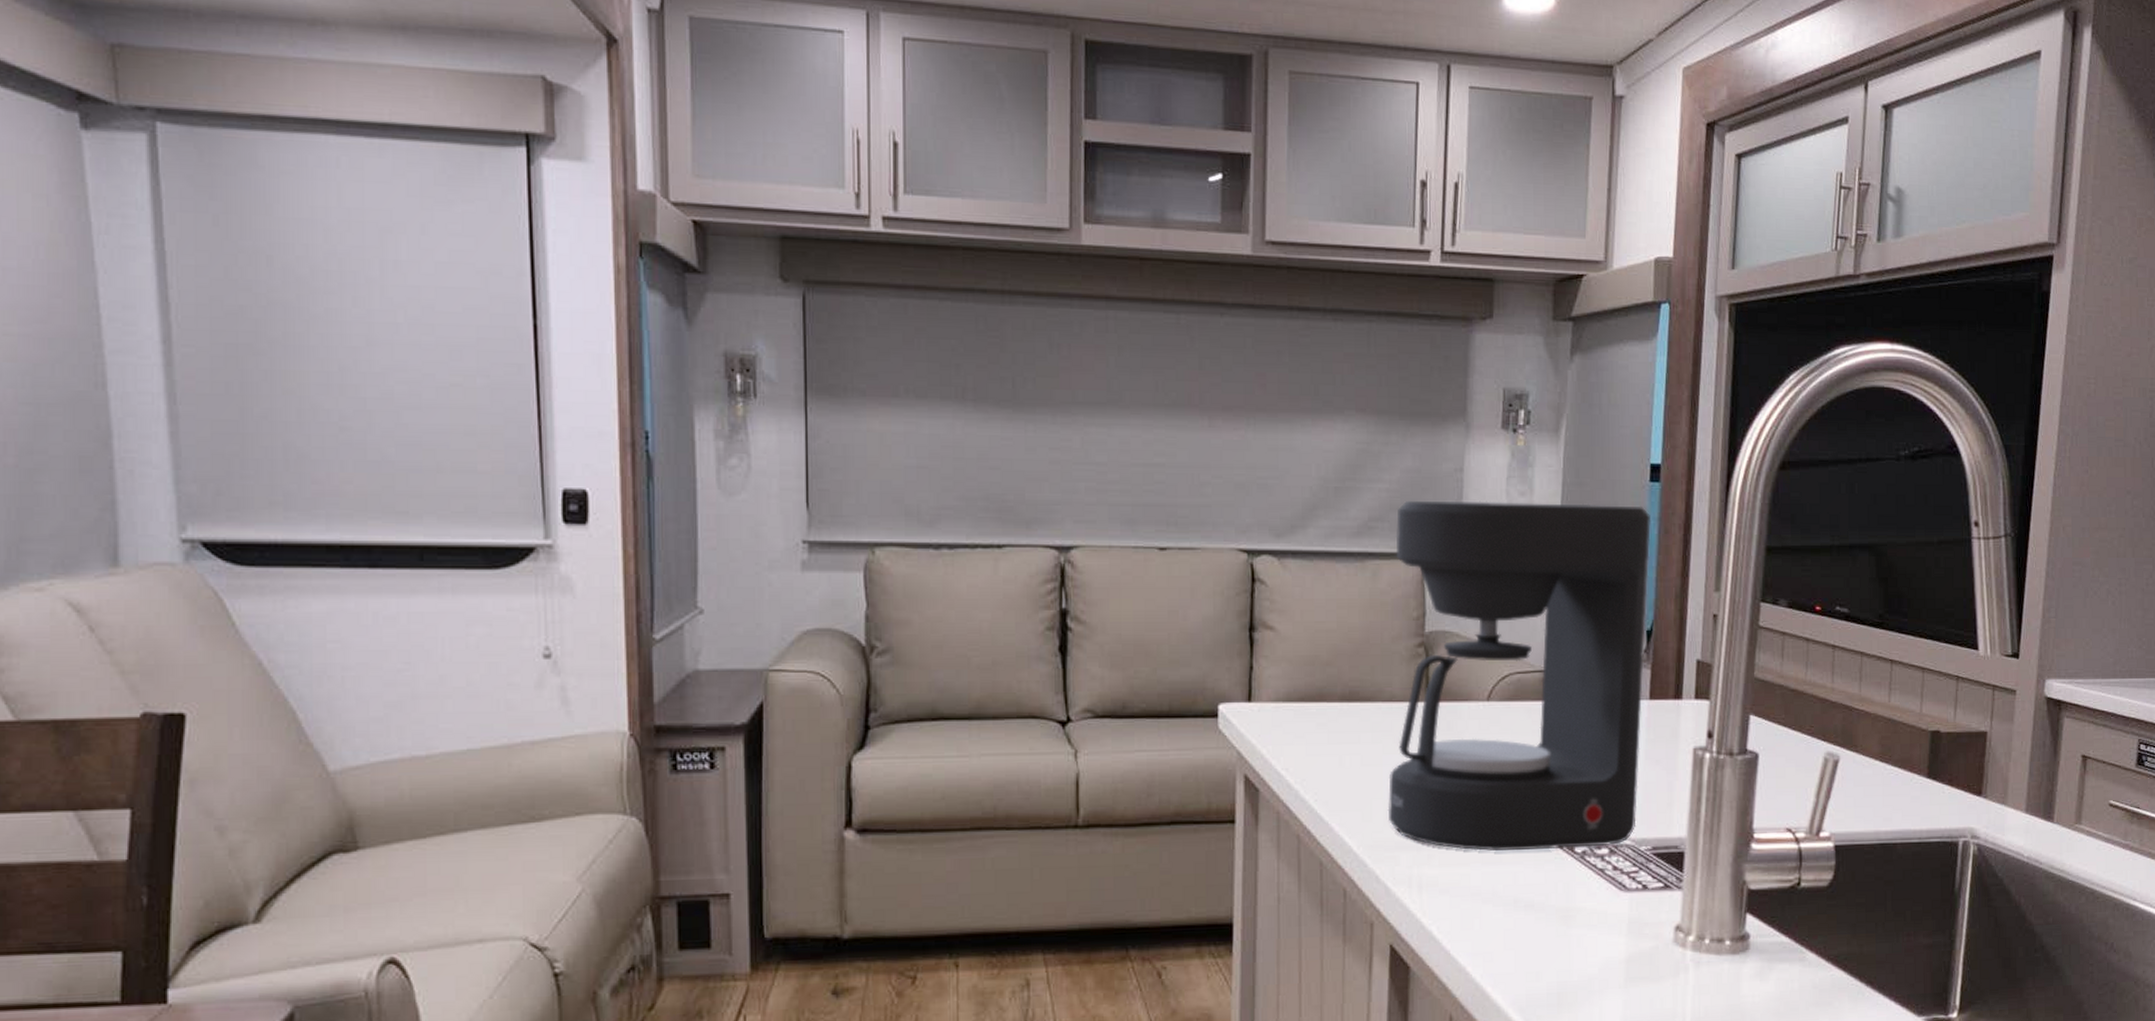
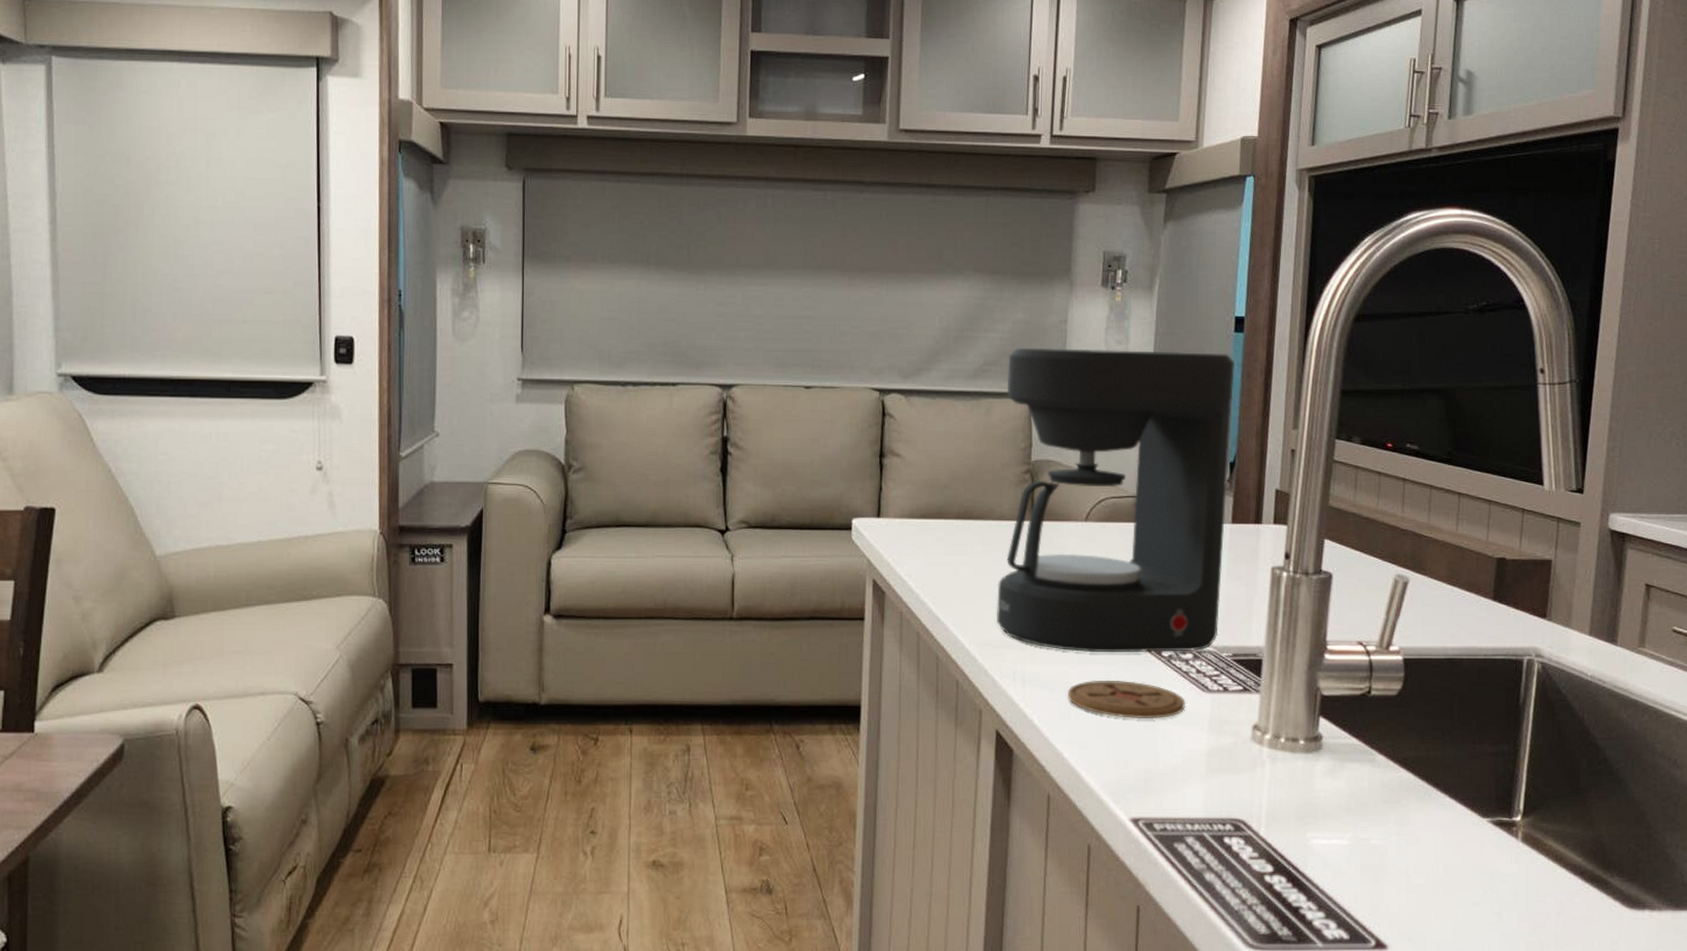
coaster: none [1471,881,1601,925] -> present [1068,680,1185,719]

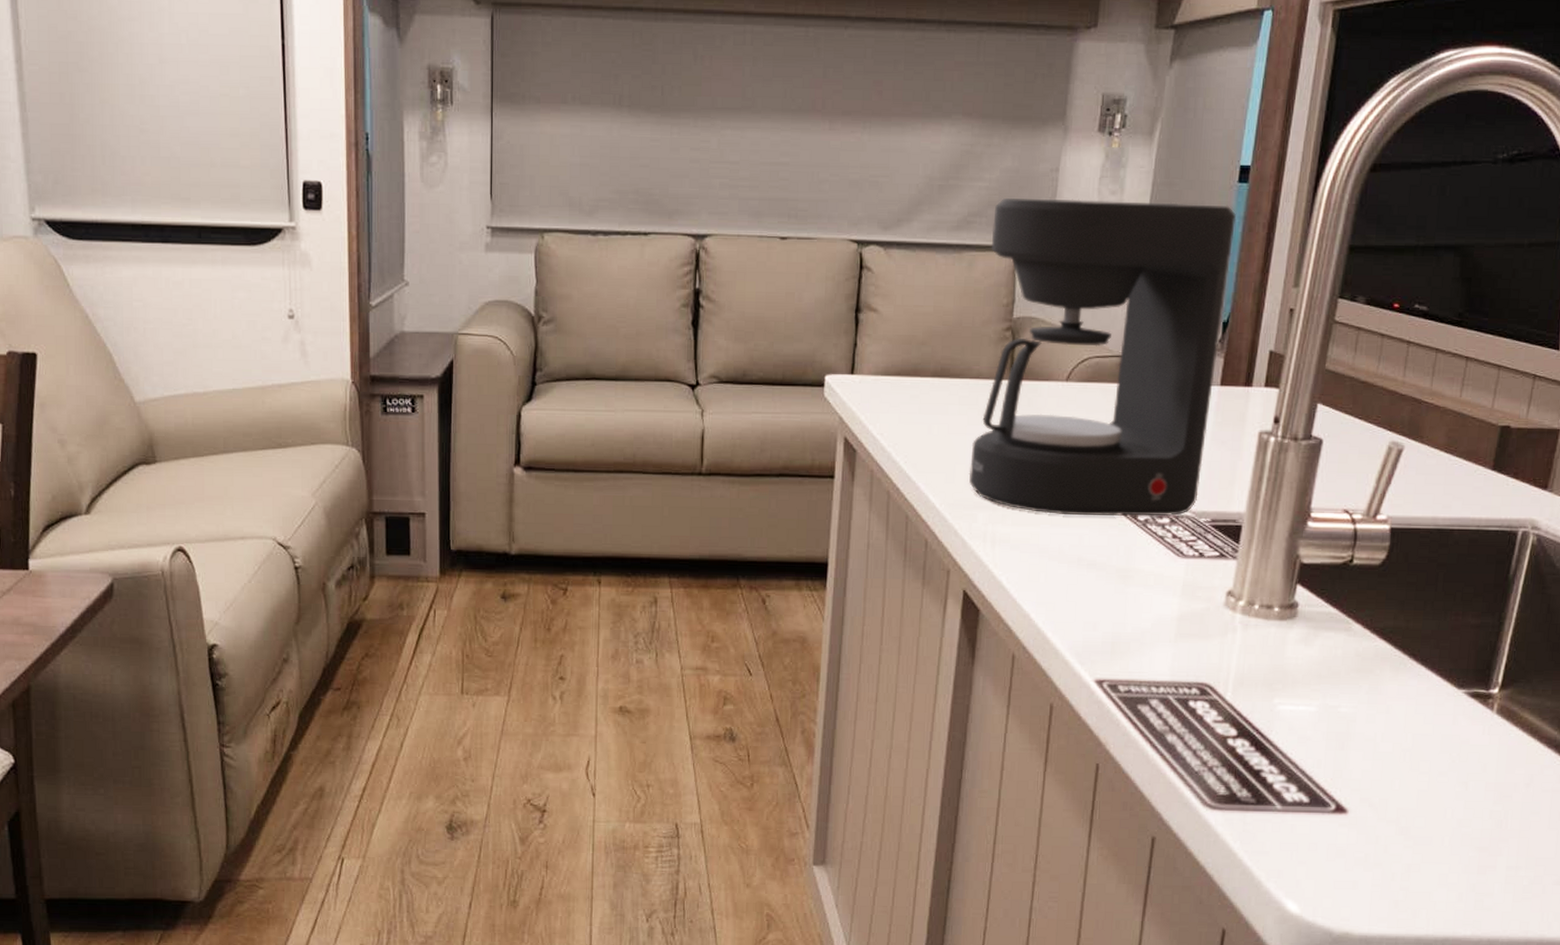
coaster: present [1068,680,1185,719] -> none [1038,542,1158,583]

